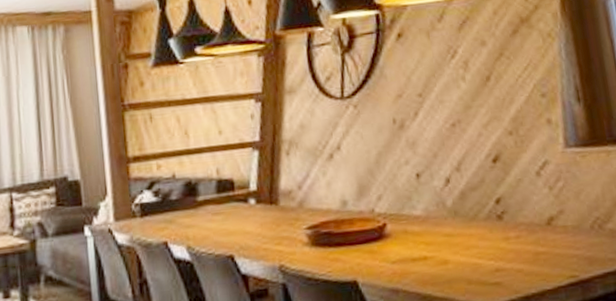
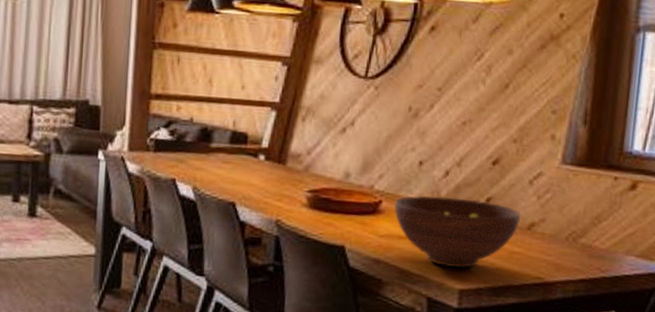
fruit bowl: none [400,203,537,284] -> present [394,195,521,268]

